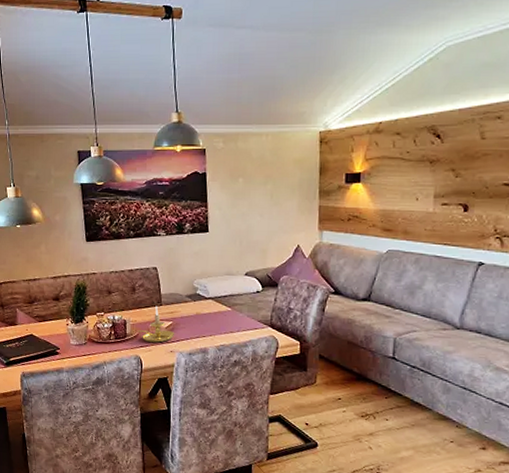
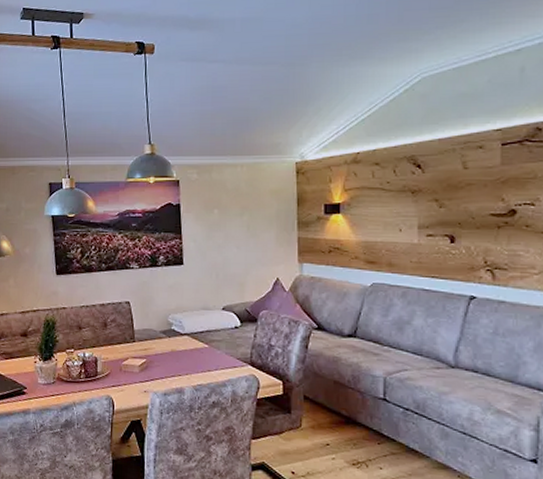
candle holder: present [137,306,175,343] -> none [109,342,149,382]

